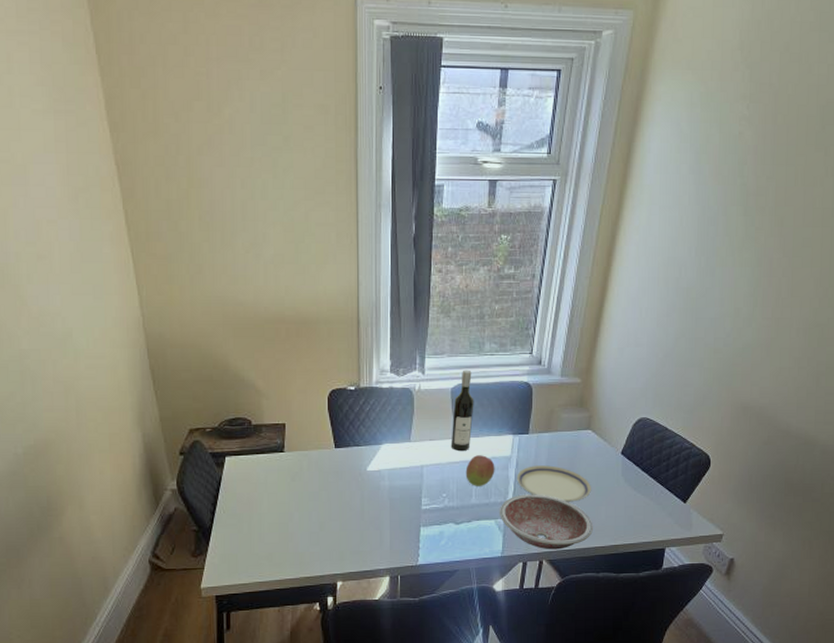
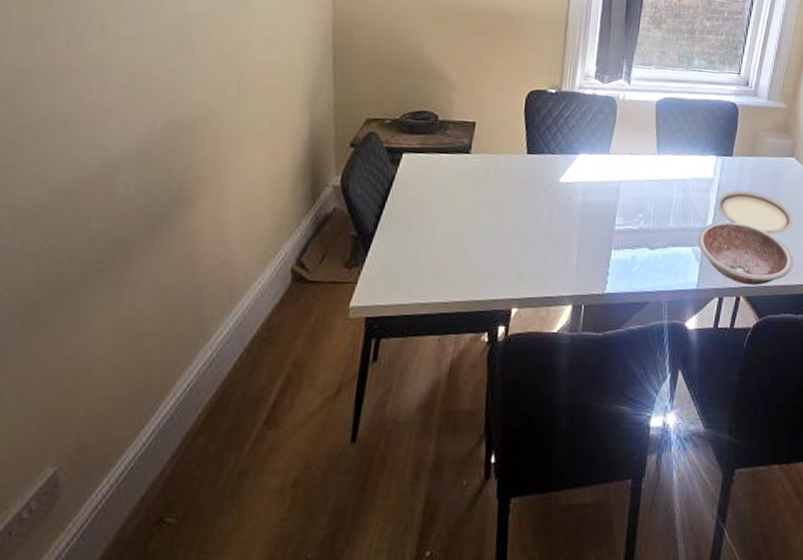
bottle: present [451,370,474,452] -> none [651,83,679,169]
fruit: present [465,455,495,486] -> none [664,174,696,209]

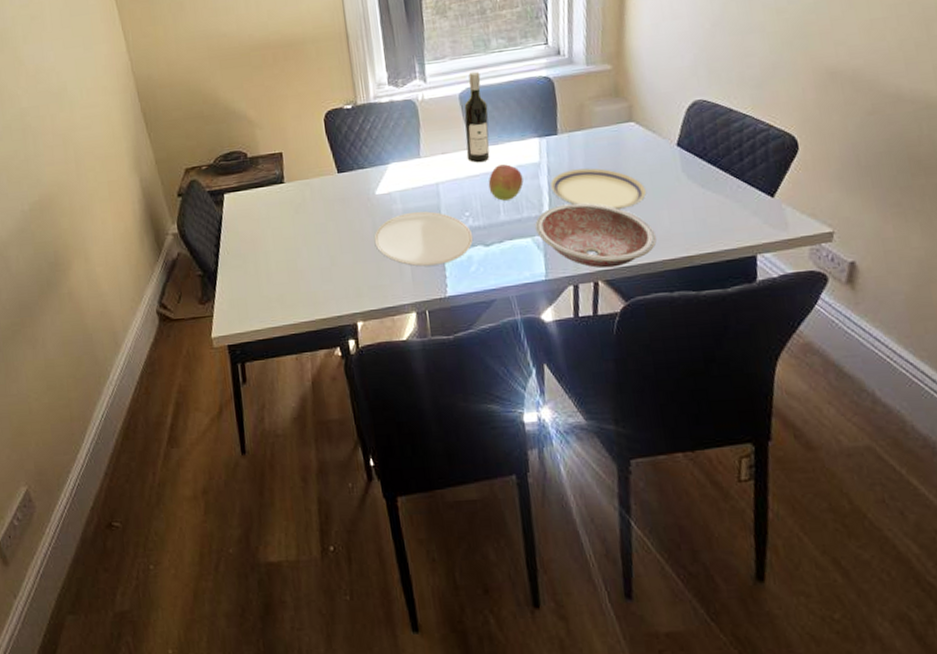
plate: none [547,205,642,261] -> present [374,211,474,267]
bottle: none [651,83,679,169] -> present [464,71,490,163]
fruit: none [664,174,696,209] -> present [488,164,524,201]

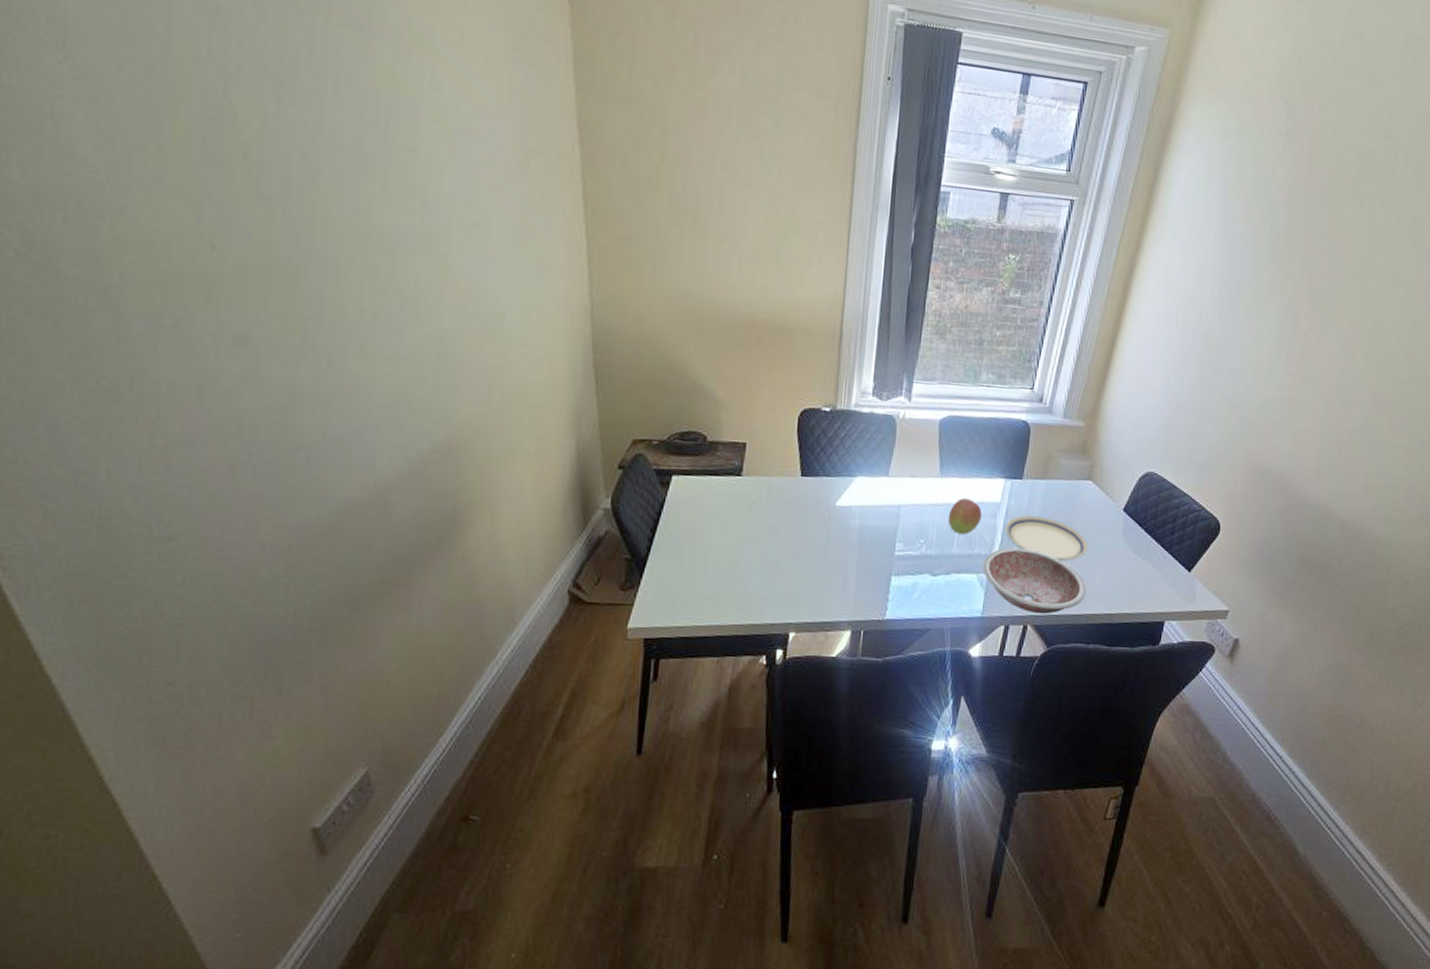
plate: present [374,211,474,267] -> none [824,529,923,587]
bottle: present [464,71,490,163] -> none [934,400,965,493]

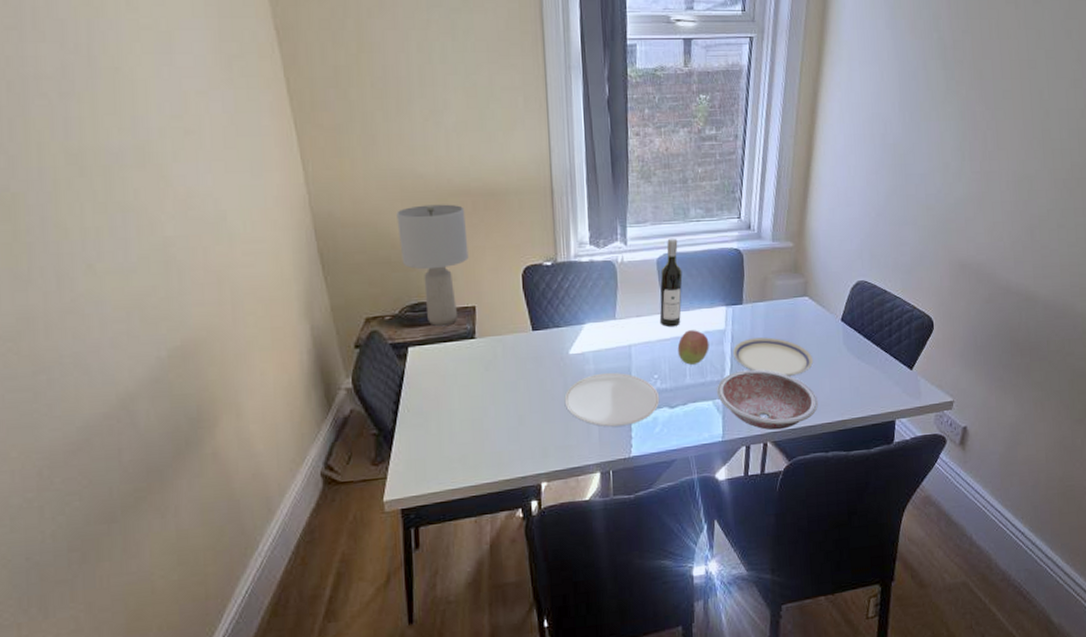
lamp: none [677,331,749,458] -> present [396,204,469,326]
plate: none [824,529,923,587] -> present [564,372,660,427]
bottle: none [934,400,965,493] -> present [659,238,683,327]

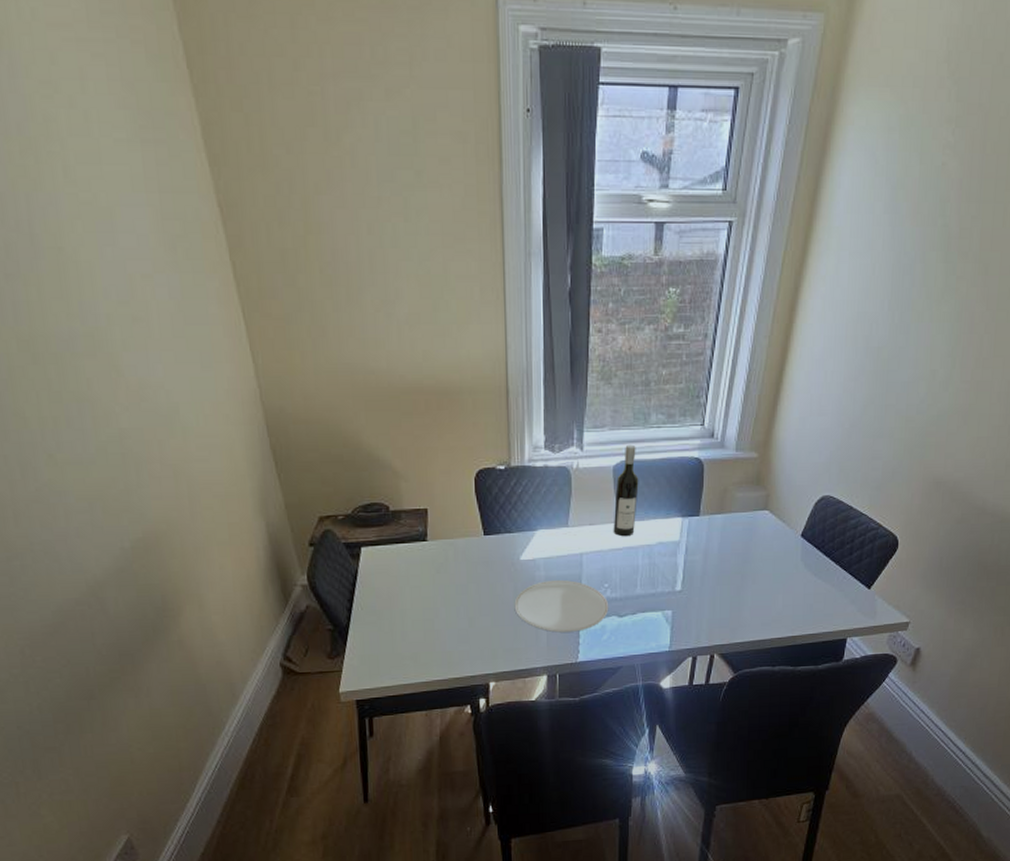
lamp: present [396,204,469,326] -> none [348,402,421,527]
fruit: present [677,330,709,365] -> none [629,540,662,575]
bowl: present [717,369,818,430] -> none [667,582,769,643]
plate: present [733,337,813,376] -> none [686,550,768,590]

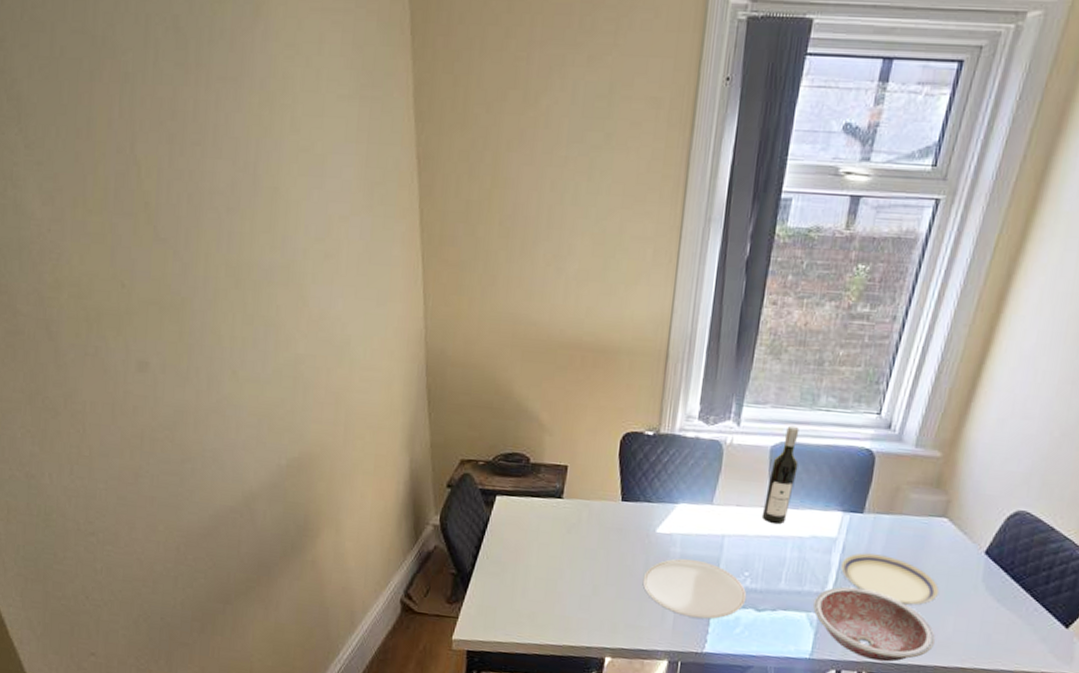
bowl: none [667,582,769,643] -> present [813,586,935,662]
plate: none [686,550,768,590] -> present [841,553,939,605]

